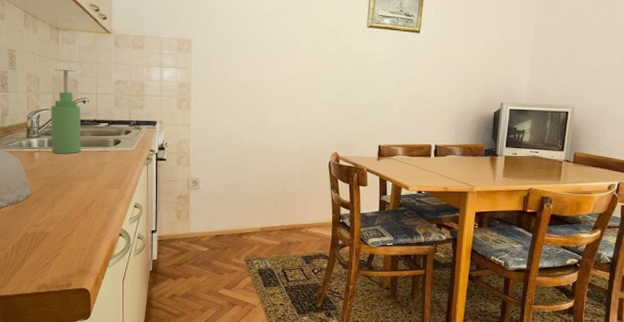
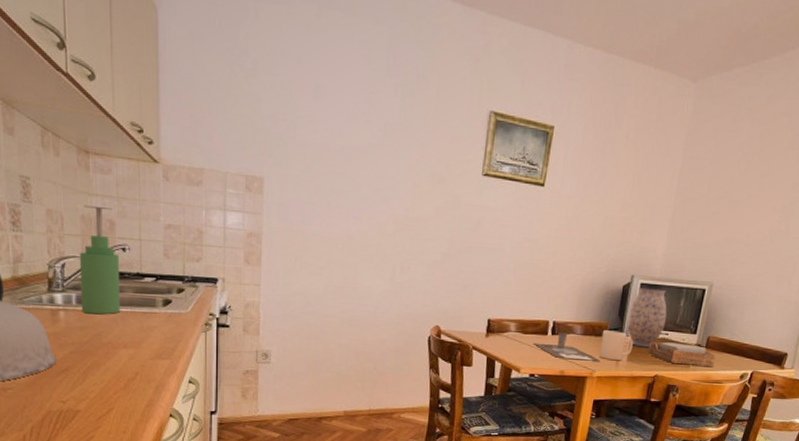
place setting: none [419,154,479,178] -> present [534,332,601,361]
mug: none [477,151,507,177] -> present [599,330,633,361]
vase: none [500,113,535,165] -> present [627,287,667,348]
napkin holder: none [521,159,584,180] -> present [647,342,716,368]

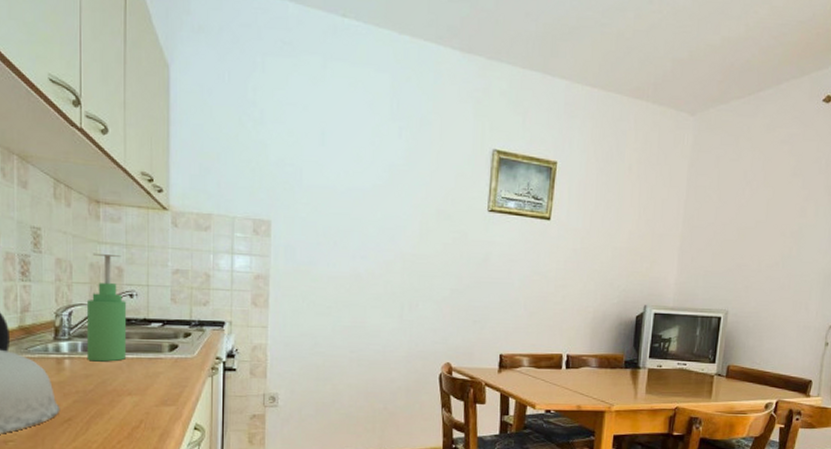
place setting: present [534,332,601,361] -> none [548,366,618,395]
mug: present [599,330,633,361] -> none [616,362,650,394]
vase: present [627,287,667,348] -> none [643,317,683,379]
napkin holder: present [647,342,716,368] -> none [666,373,738,398]

